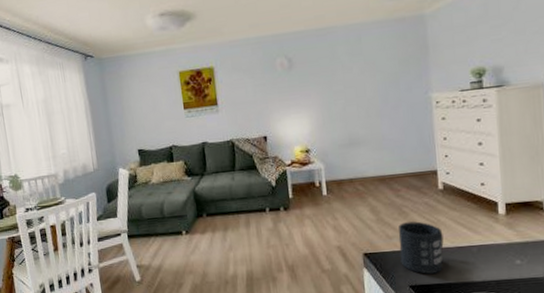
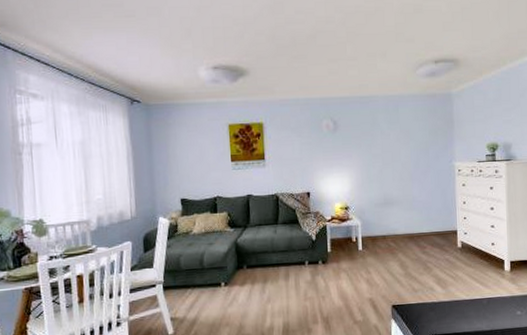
mug: present [398,221,444,274] -> none [423,276,460,324]

